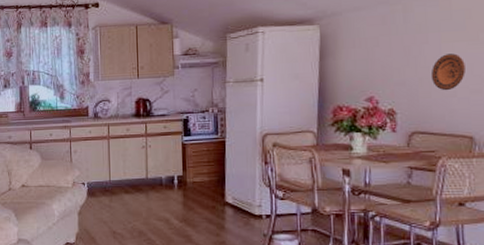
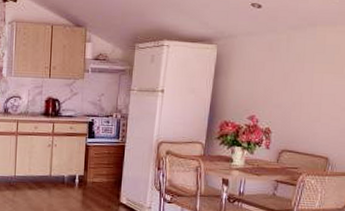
decorative plate: present [430,53,465,91] -> none [302,83,330,116]

